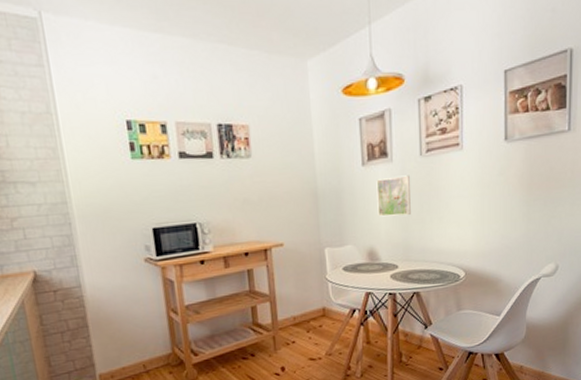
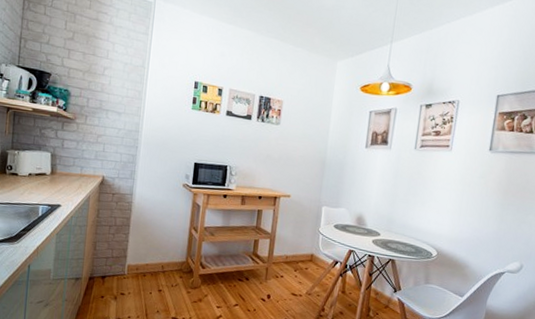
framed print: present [376,175,411,217] -> none [371,161,403,195]

